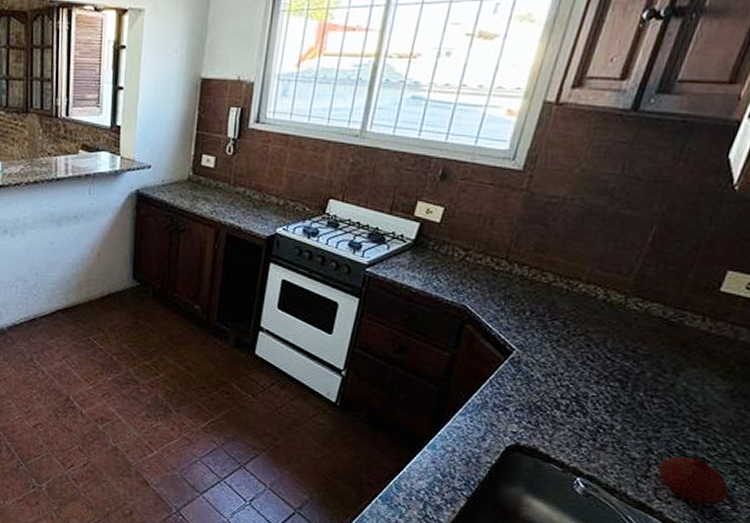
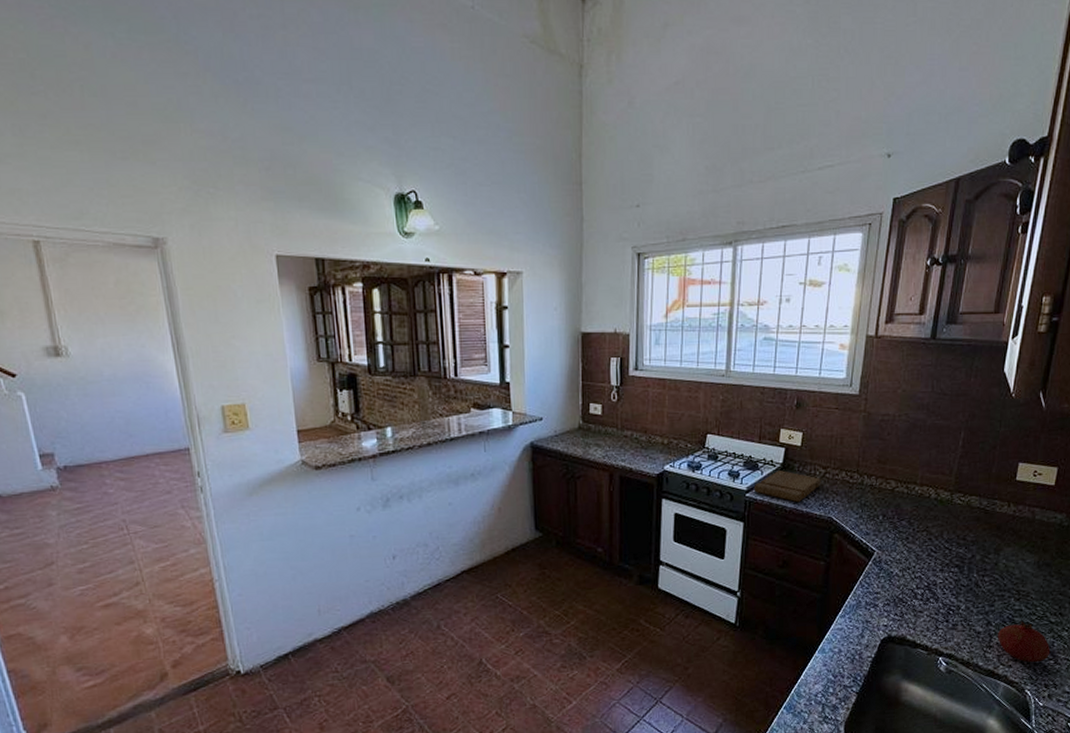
cutting board: none [377,247,459,285] -> present [754,470,821,503]

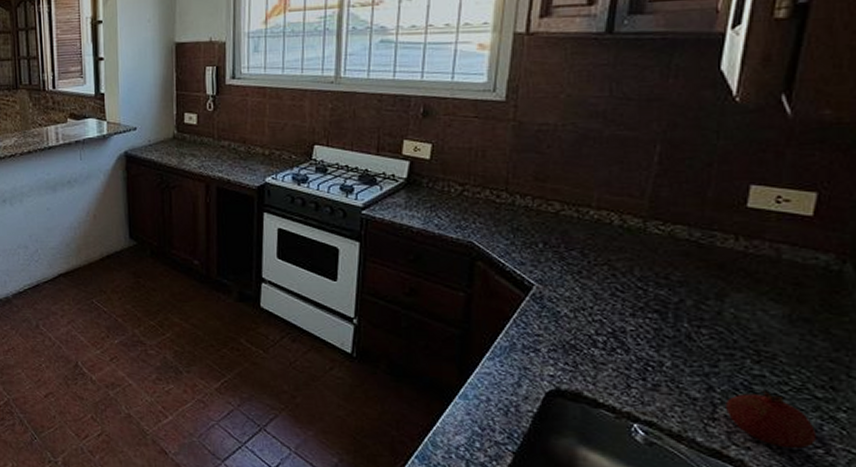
cutting board: present [754,470,821,503] -> none [372,186,457,223]

